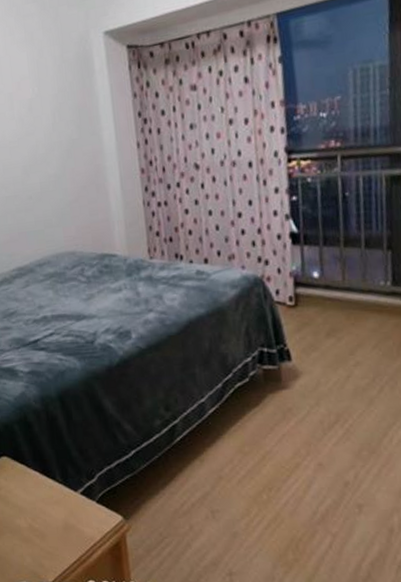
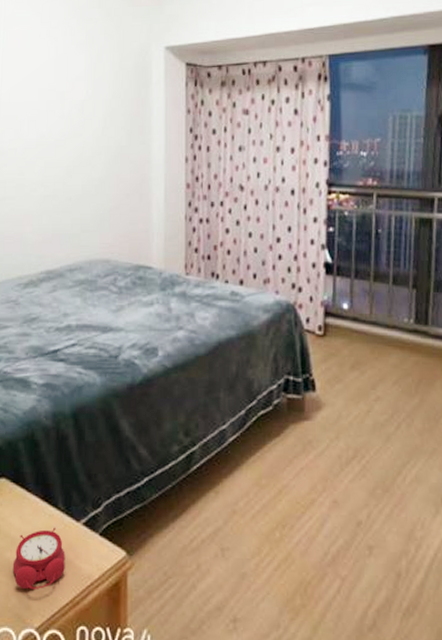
alarm clock: none [23,497,70,550] -> present [12,527,65,589]

